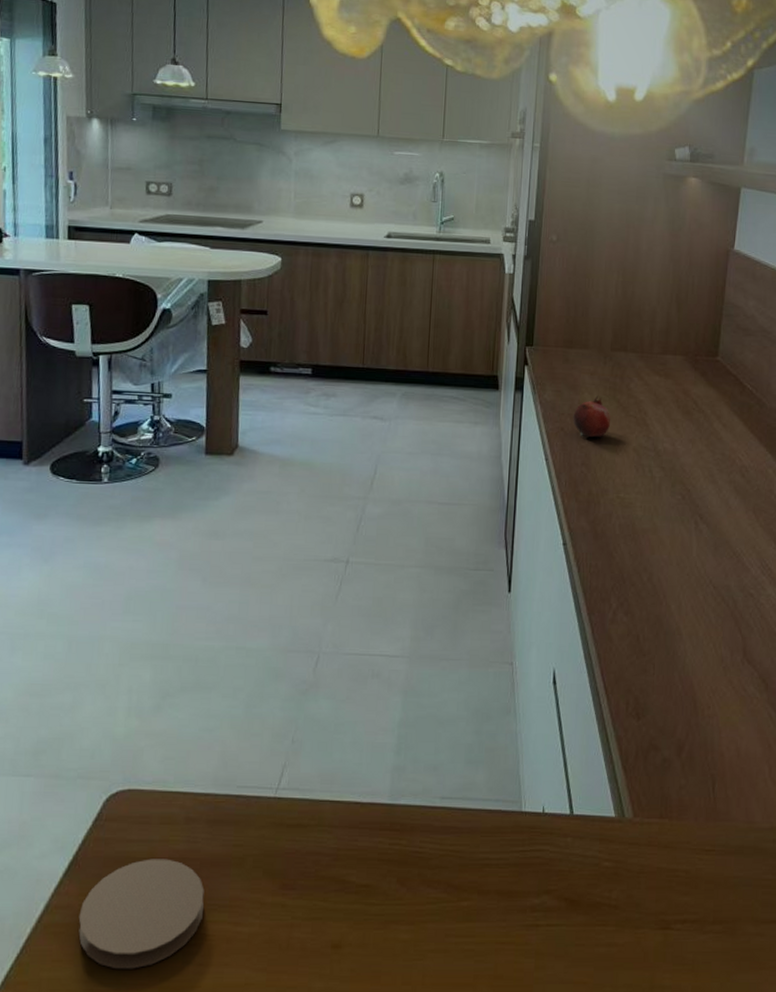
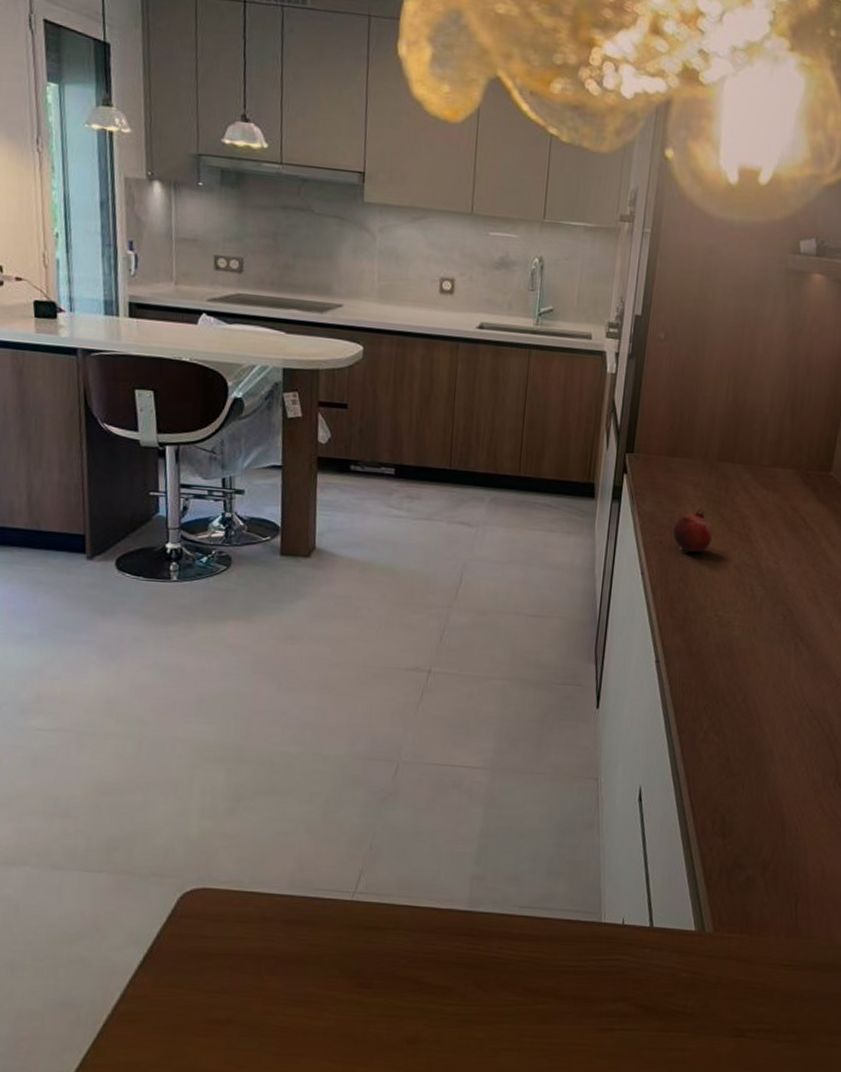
coaster: present [78,859,205,969] -> none [154,954,280,1056]

